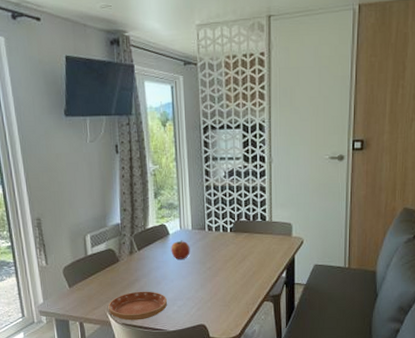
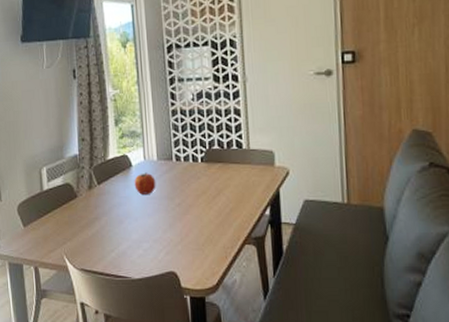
saucer: present [108,291,168,321] -> none [65,231,132,266]

